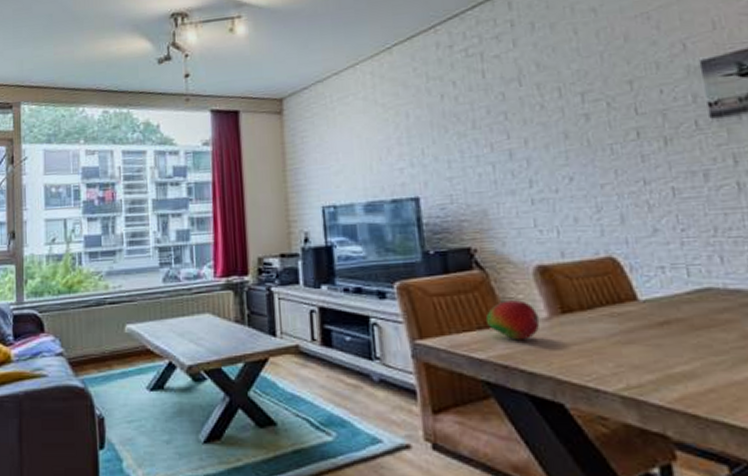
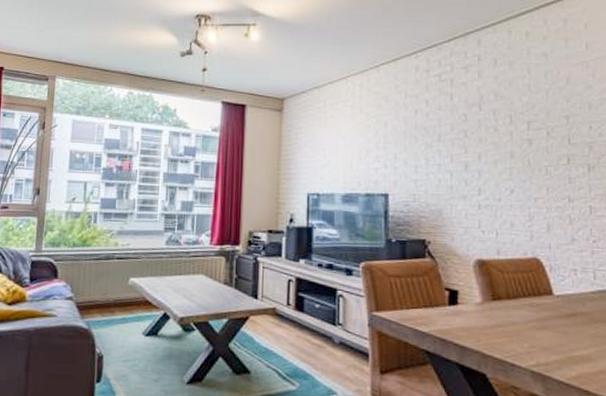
fruit: present [486,300,540,341] -> none [432,286,474,320]

